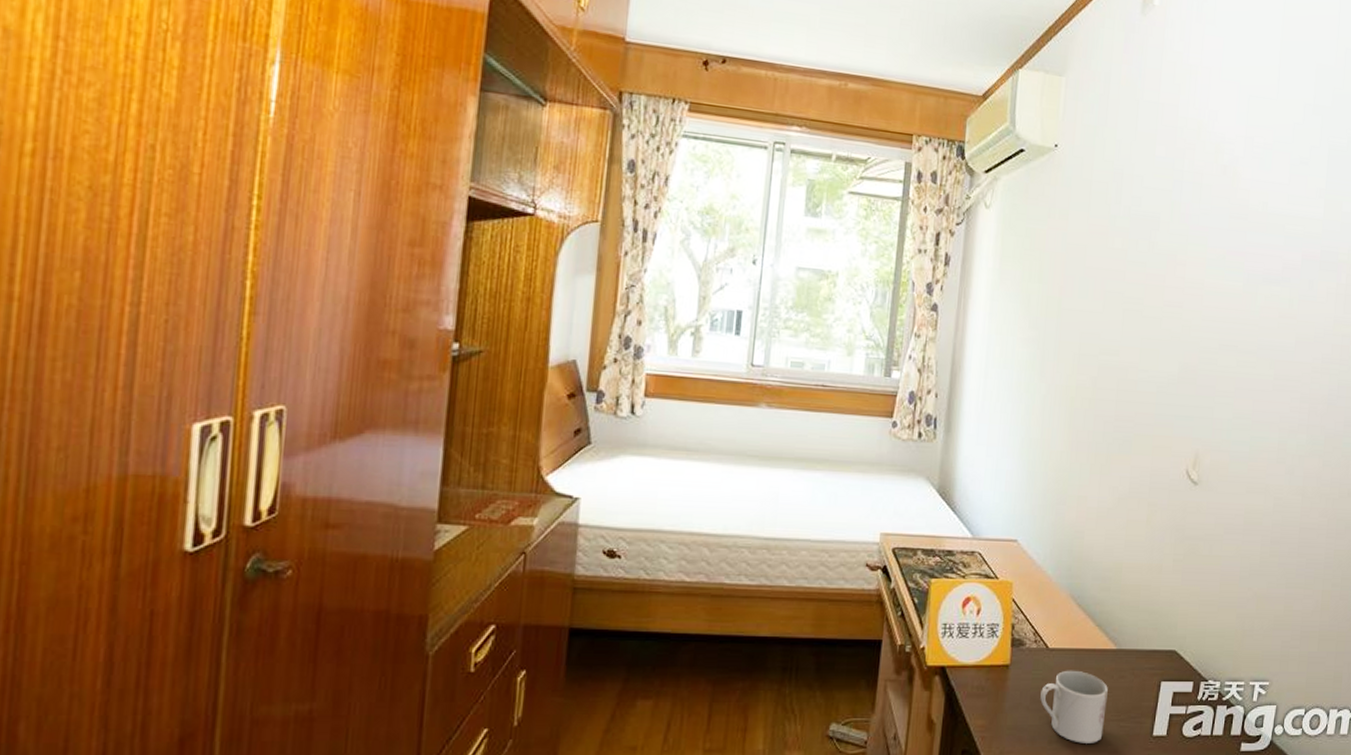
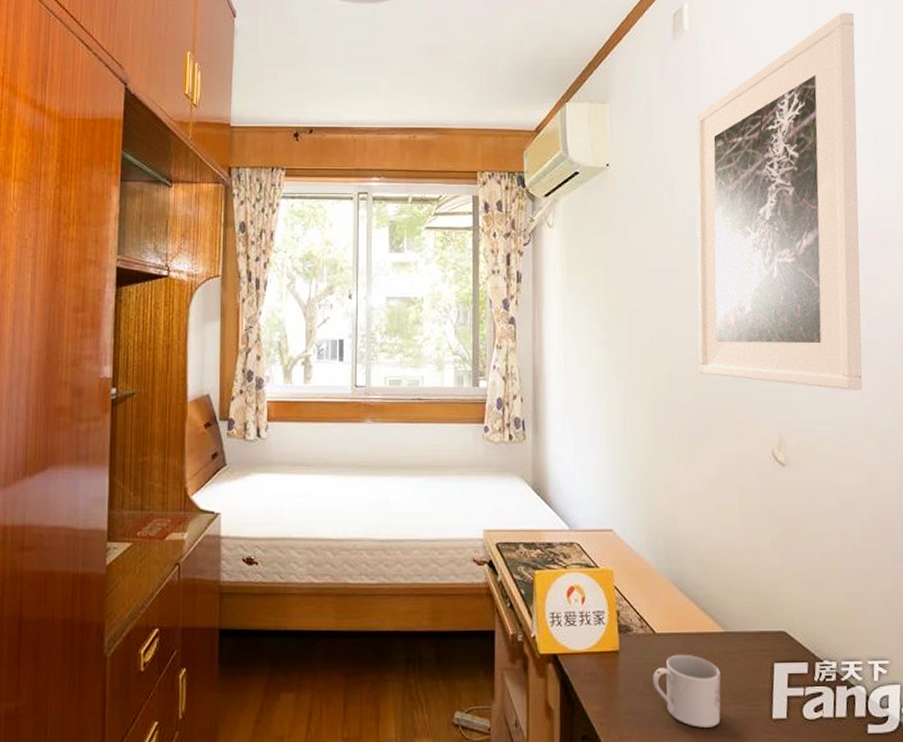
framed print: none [1123,11,1327,413] -> present [696,12,862,390]

